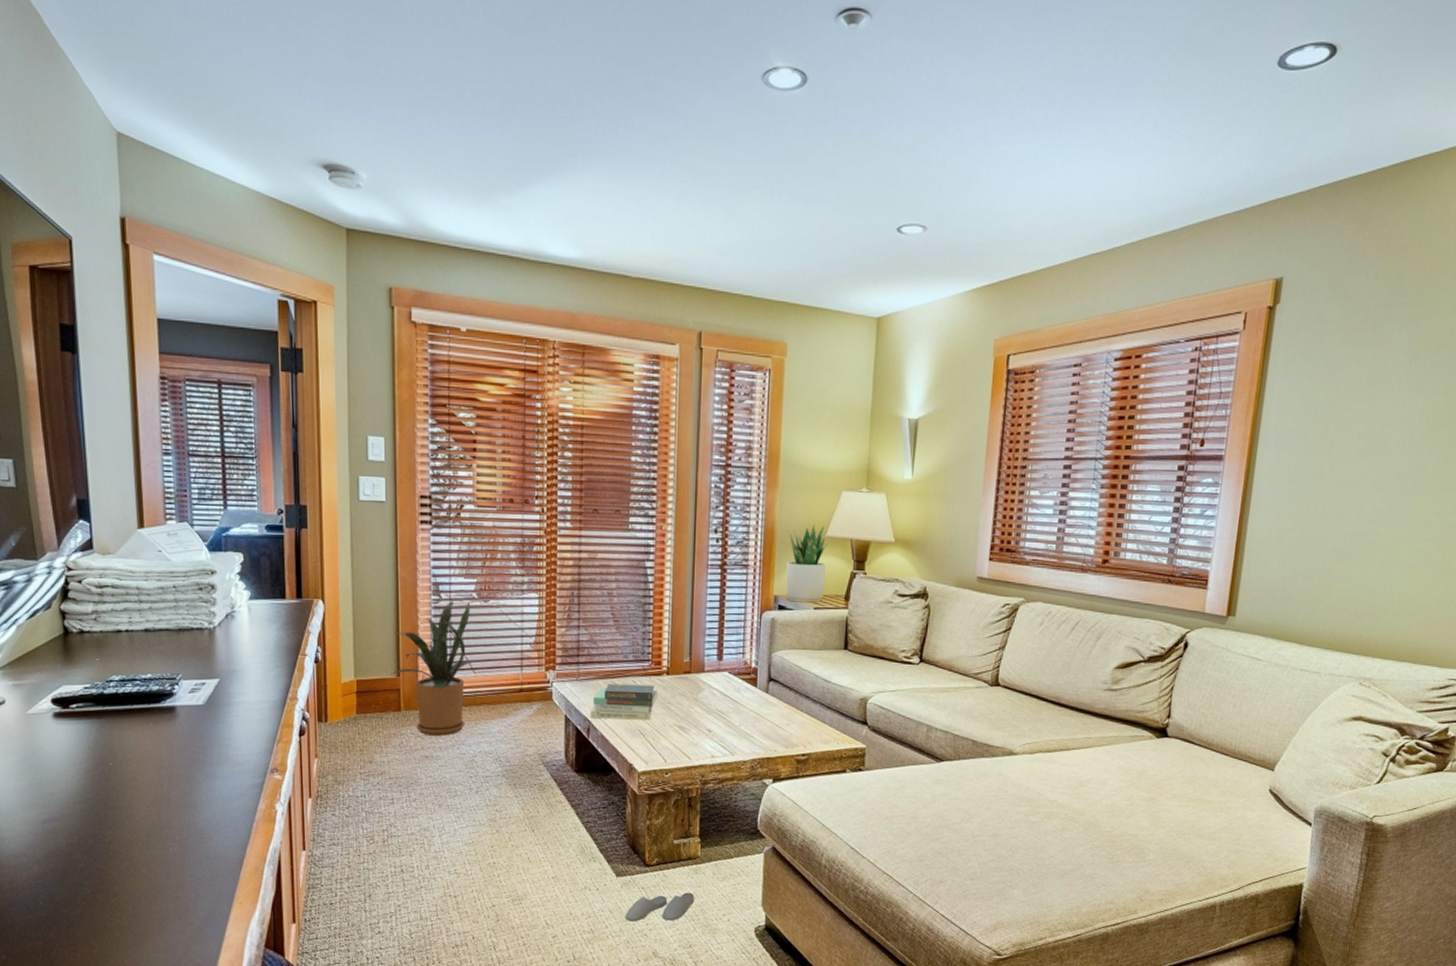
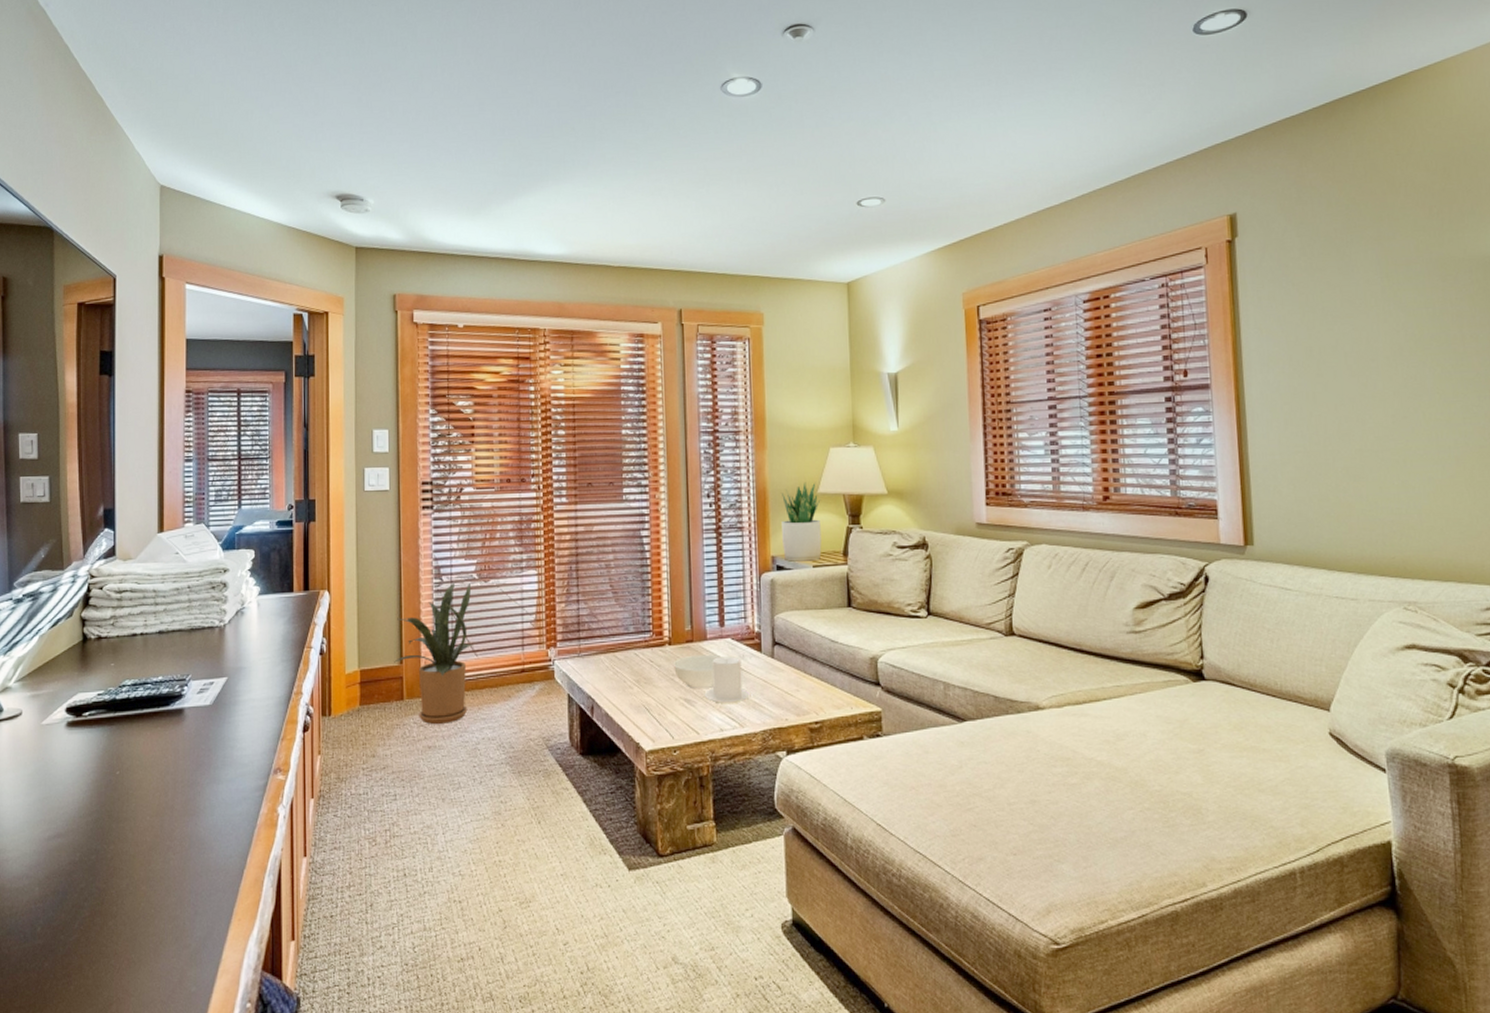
books: present [591,683,657,720] -> none [594,657,660,696]
slippers: present [625,892,695,922] -> none [640,885,714,922]
bowl: none [669,685,718,719] -> present [672,654,722,690]
candle: none [698,689,744,734] -> present [704,657,751,704]

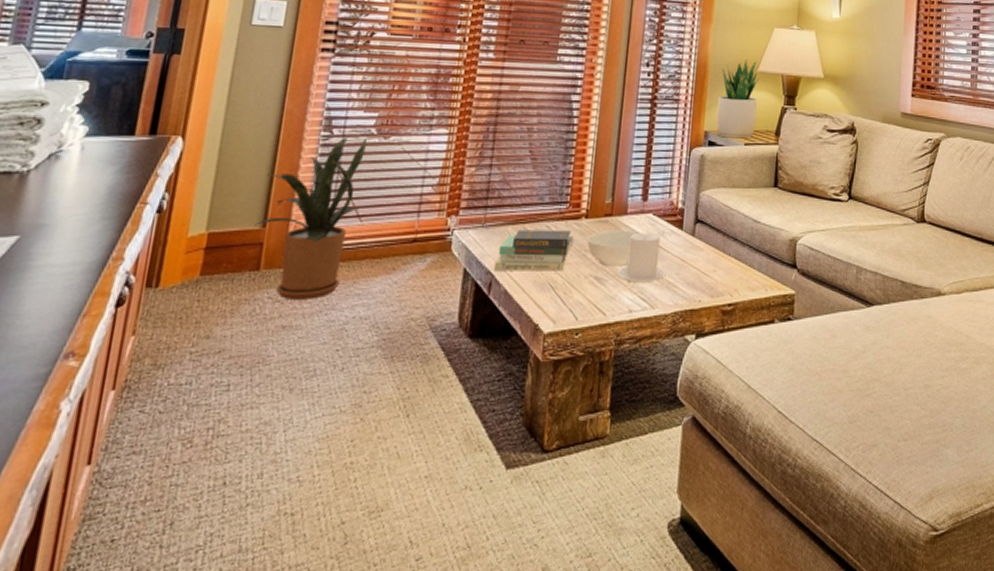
books: none [594,657,660,696] -> present [494,230,573,271]

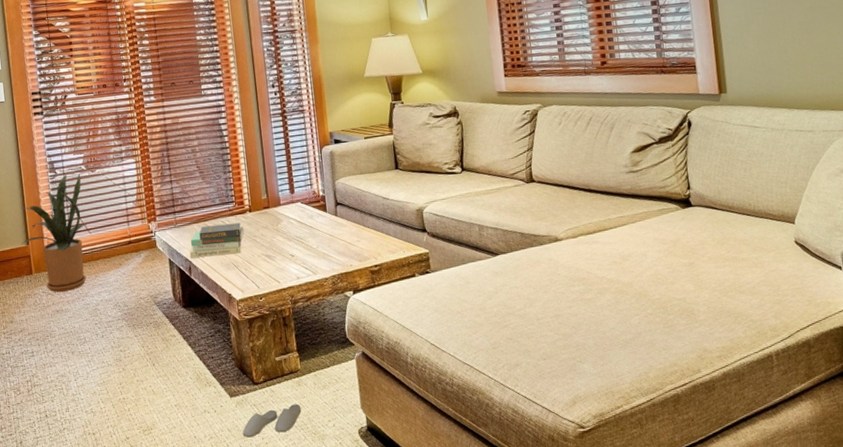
slippers: none [511,483,600,529] -> present [242,404,301,438]
bowl: present [587,230,641,267] -> none [253,217,294,247]
candle: present [616,233,667,284] -> none [281,217,321,257]
planter: present [716,59,760,139] -> none [334,68,371,136]

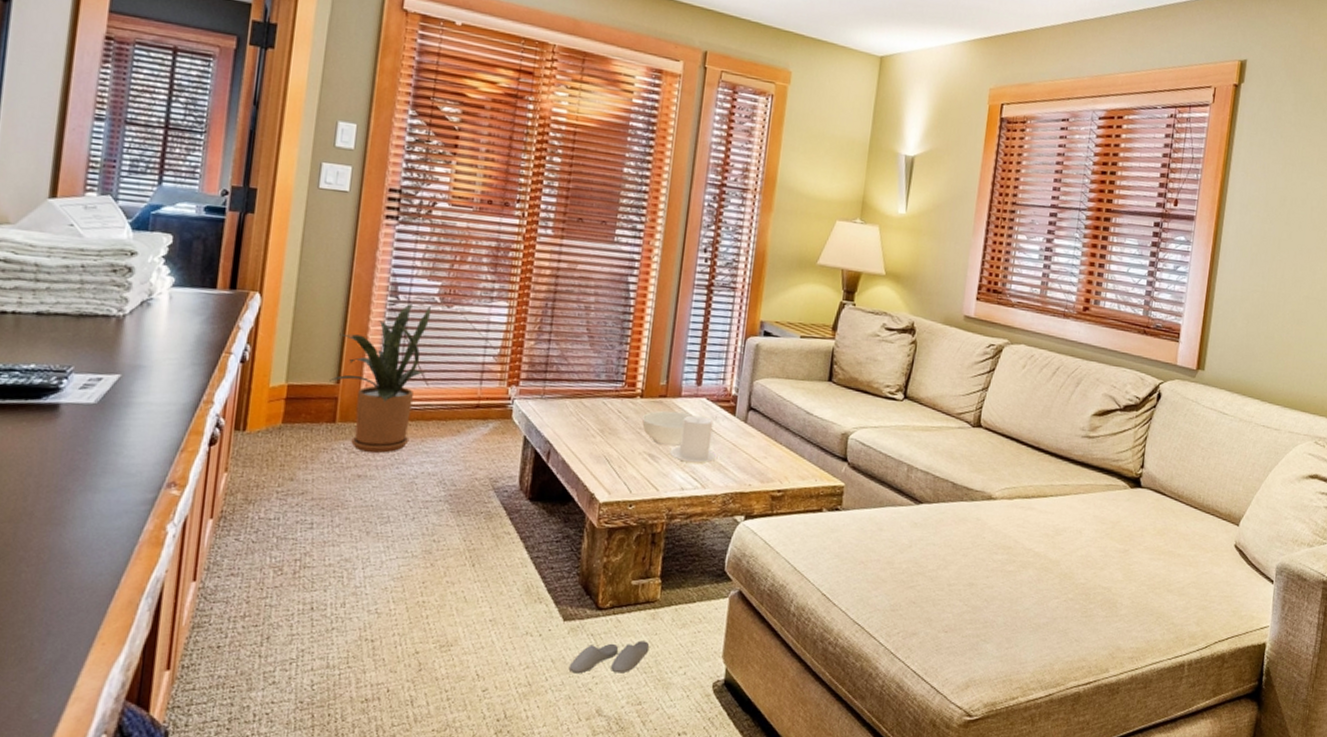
books: present [190,222,244,258] -> none [553,404,629,446]
bowl: none [253,217,294,247] -> present [641,410,694,447]
candle: none [281,217,321,257] -> present [669,415,718,464]

